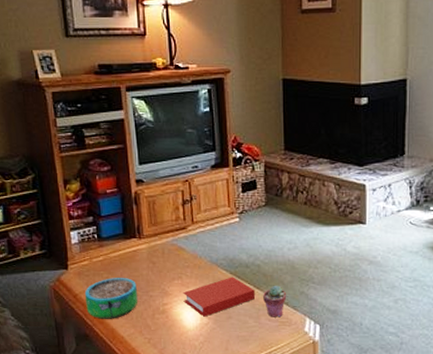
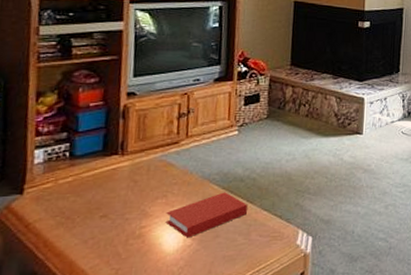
decorative bowl: present [84,278,138,319] -> none [40,200,111,251]
potted succulent: present [263,285,287,318] -> none [256,198,281,233]

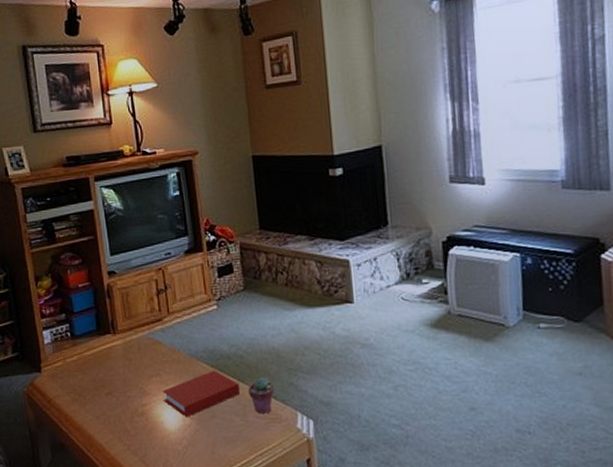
potted succulent: none [256,198,281,233] -> present [248,377,275,414]

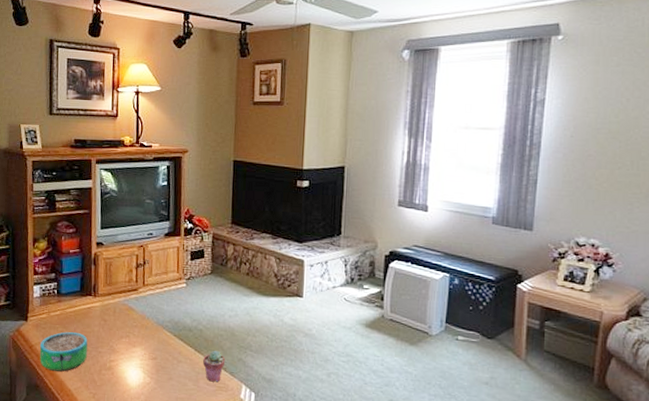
decorative bowl: none [59,378,116,425] -> present [39,332,88,372]
book: present [162,370,241,417] -> none [129,339,196,376]

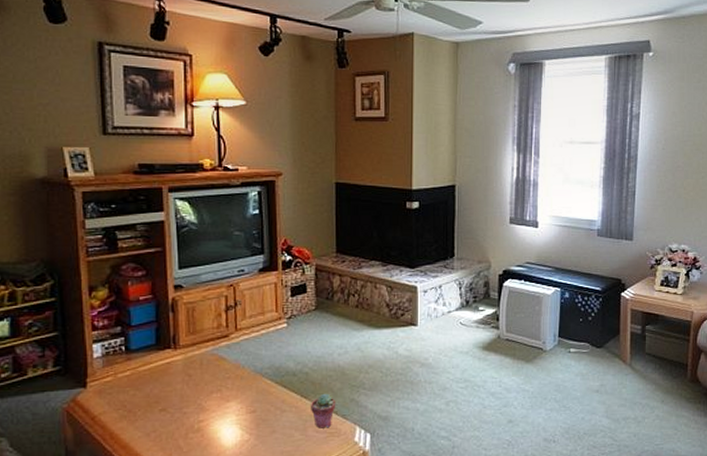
decorative bowl: present [39,332,88,372] -> none [105,394,170,443]

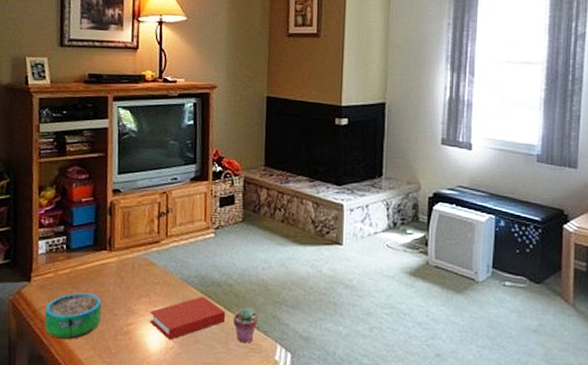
decorative bowl: none [105,394,170,443] -> present [44,292,102,339]
book: none [222,386,303,433] -> present [149,296,226,340]

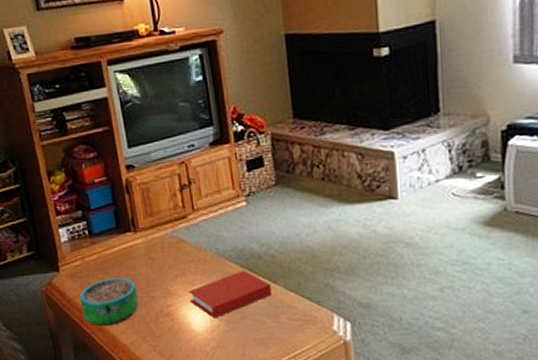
potted succulent: present [233,307,259,343] -> none [281,277,309,316]

